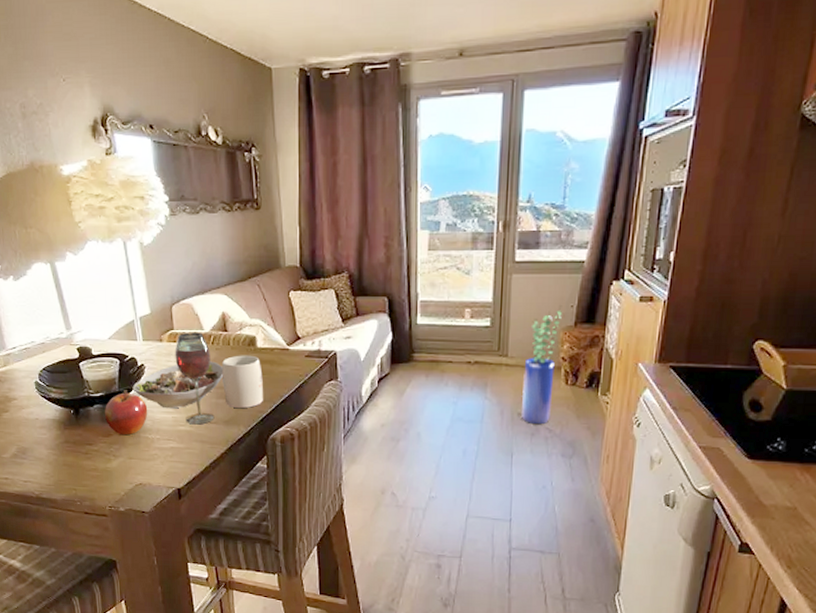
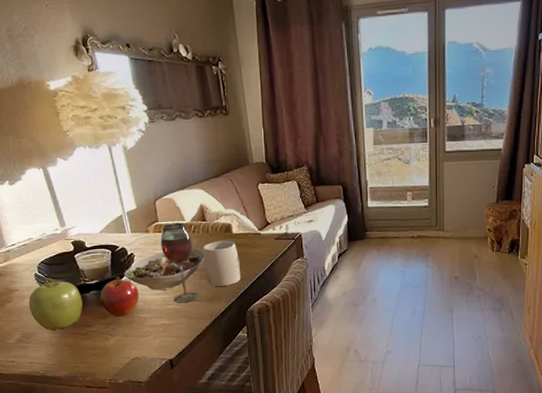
fruit: none [26,388,85,446] -> present [28,279,83,330]
vase: present [522,305,562,425] -> none [458,186,486,286]

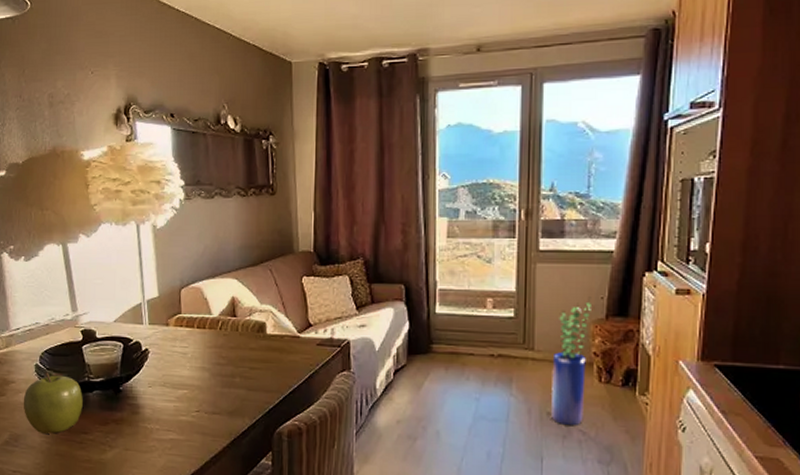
apple: present [99,276,140,317] -> none [103,375,149,425]
salad: present [124,247,205,291] -> none [134,347,231,397]
wineglass: present [160,222,199,303] -> none [180,316,218,415]
mug: present [203,240,241,287] -> none [228,341,271,399]
vase: none [458,186,486,286] -> present [551,297,591,426]

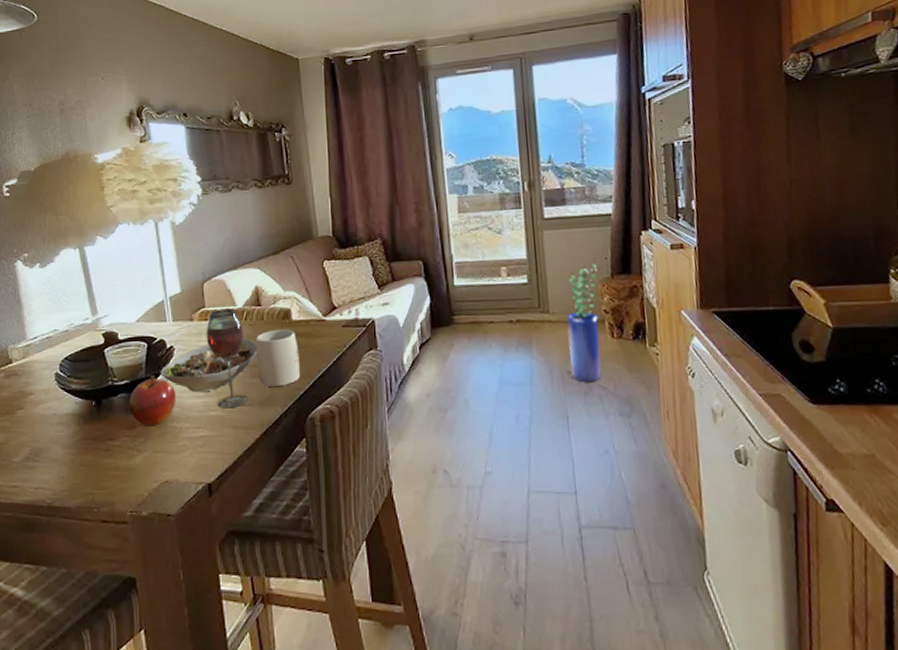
fruit: present [23,372,83,434] -> none [43,380,107,445]
apple: none [103,375,149,425] -> present [128,375,177,427]
salad: none [134,347,231,397] -> present [160,338,258,393]
wineglass: none [180,316,218,415] -> present [206,308,248,409]
mug: none [228,341,271,399] -> present [255,329,300,388]

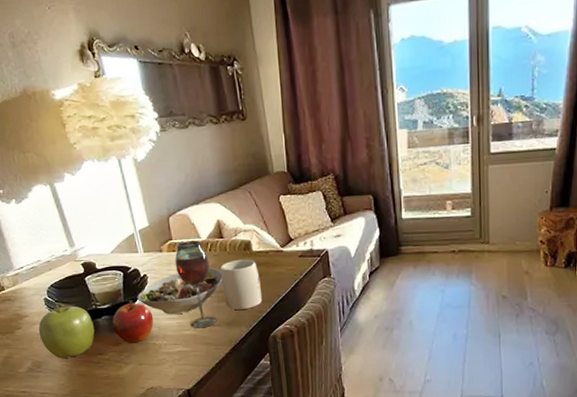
fruit: none [43,380,107,445] -> present [38,304,95,358]
vase: present [567,258,602,383] -> none [505,192,537,306]

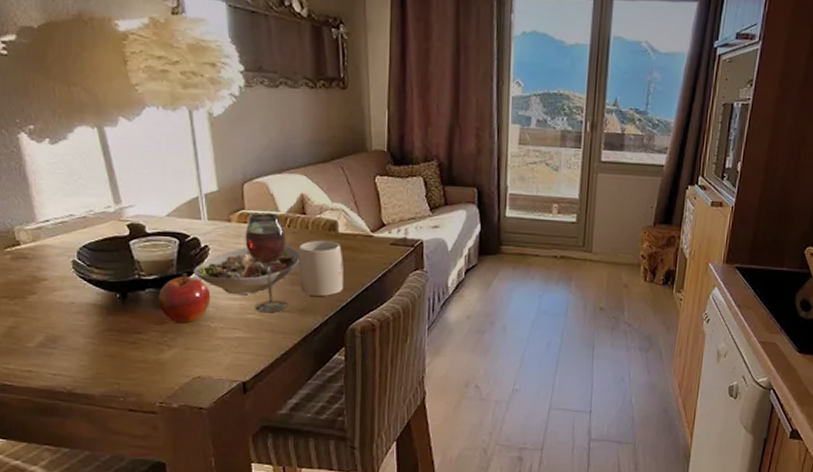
fruit: present [38,304,95,358] -> none [59,269,134,334]

